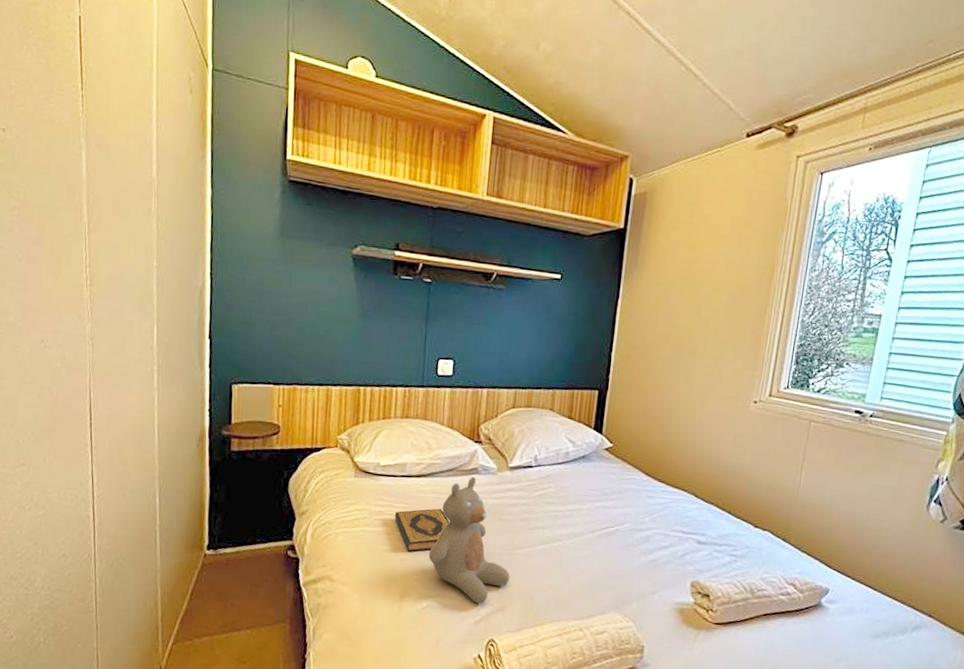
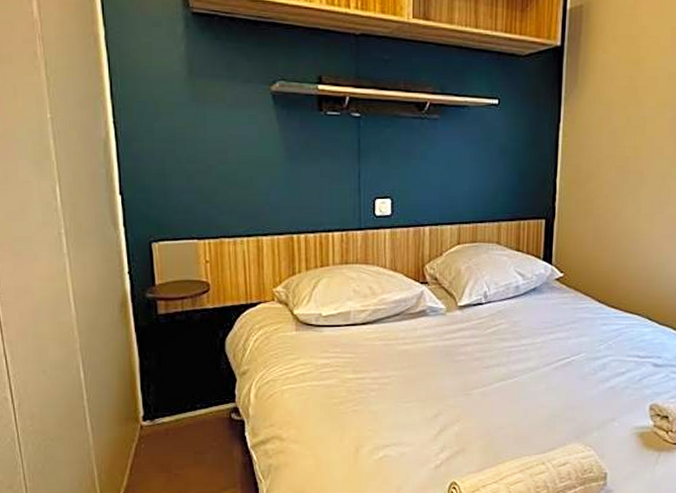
hardback book: present [394,508,450,552] -> none [342,355,401,403]
teddy bear: present [428,476,510,604] -> none [381,319,468,448]

